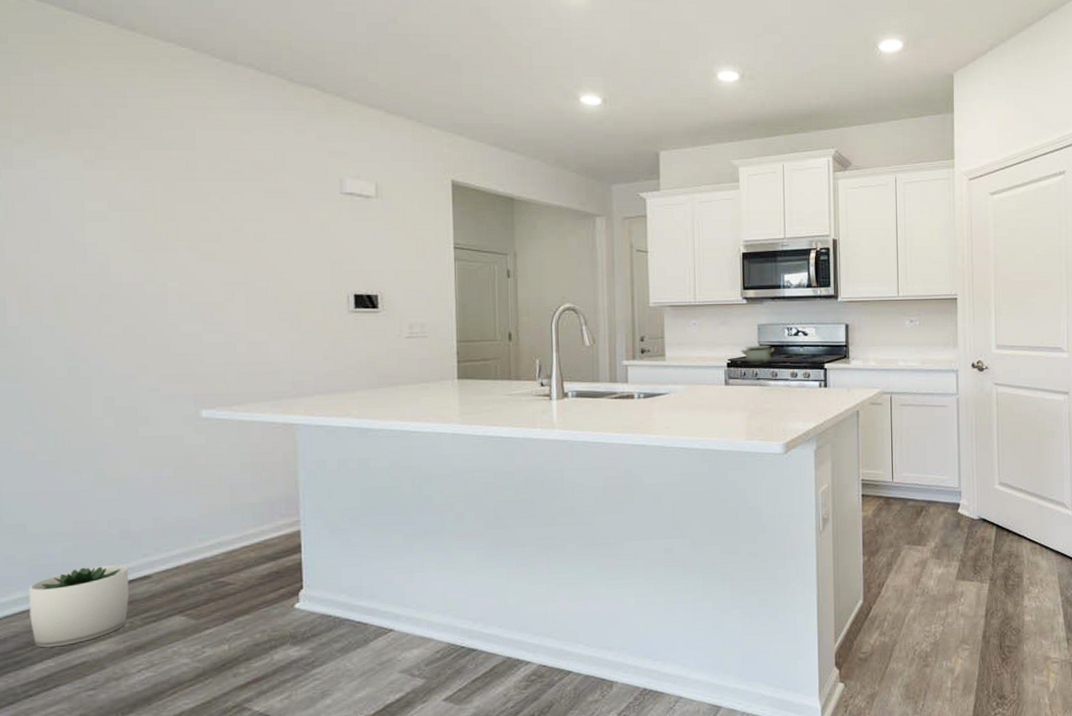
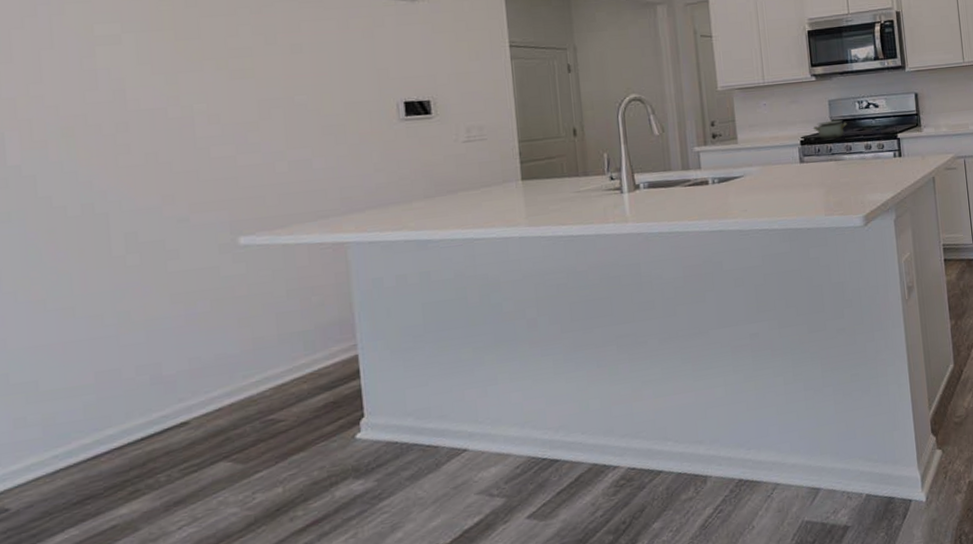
planter: present [29,565,130,648] -> none [44,413,165,516]

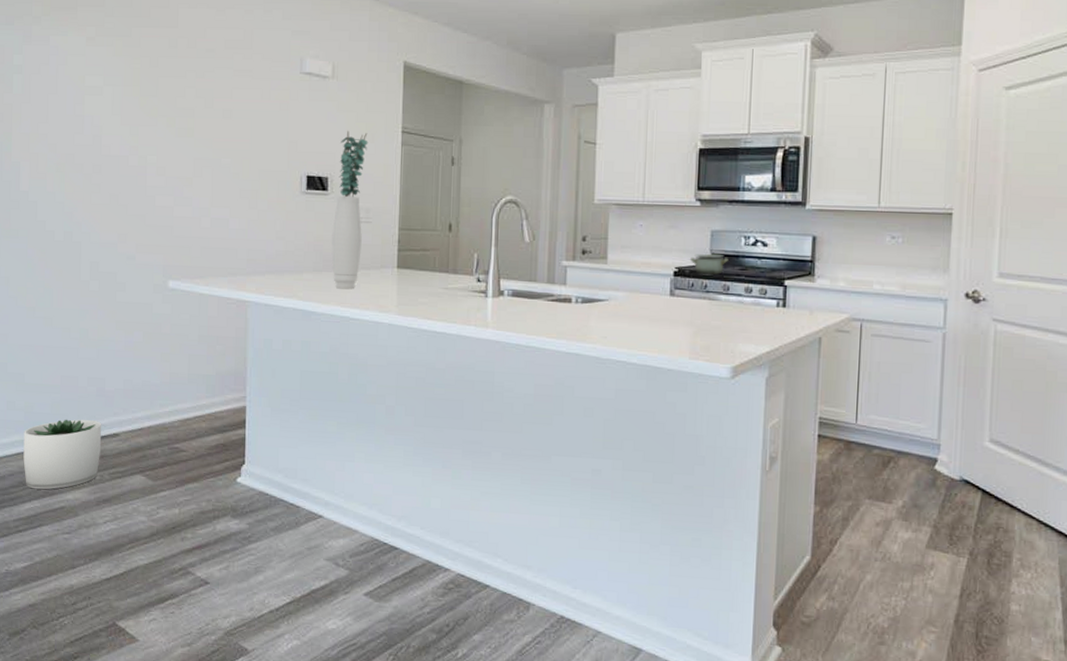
planter: none [44,413,165,516] -> present [23,419,102,490]
vase: none [440,50,479,212] -> present [331,130,369,290]

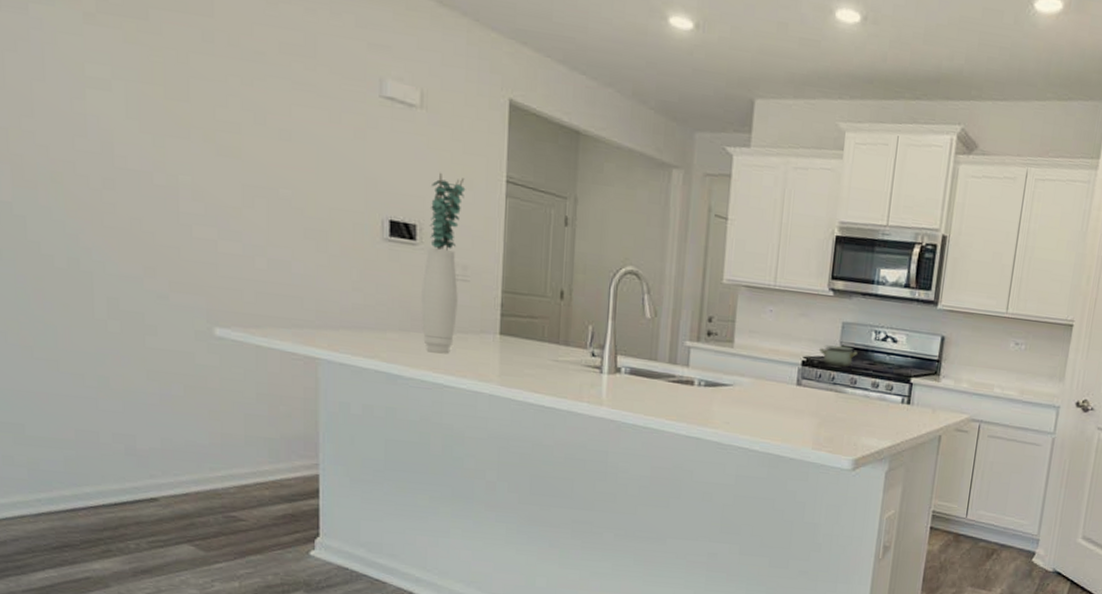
planter: present [23,419,102,490] -> none [28,479,136,558]

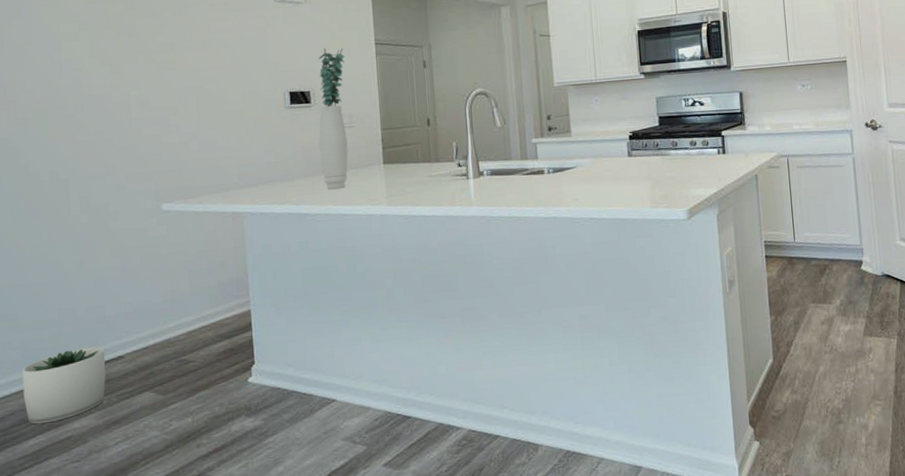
planter: none [28,479,136,558] -> present [22,347,107,425]
saucepan: present [819,345,858,368] -> none [642,116,673,136]

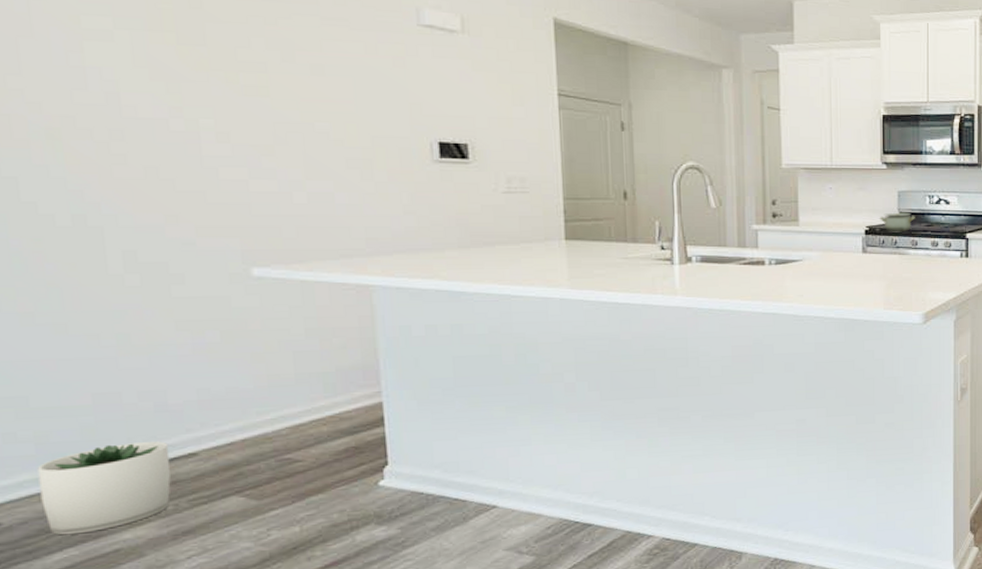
vase: present [318,47,349,190] -> none [478,91,519,265]
saucepan: none [642,116,673,136] -> present [880,212,915,232]

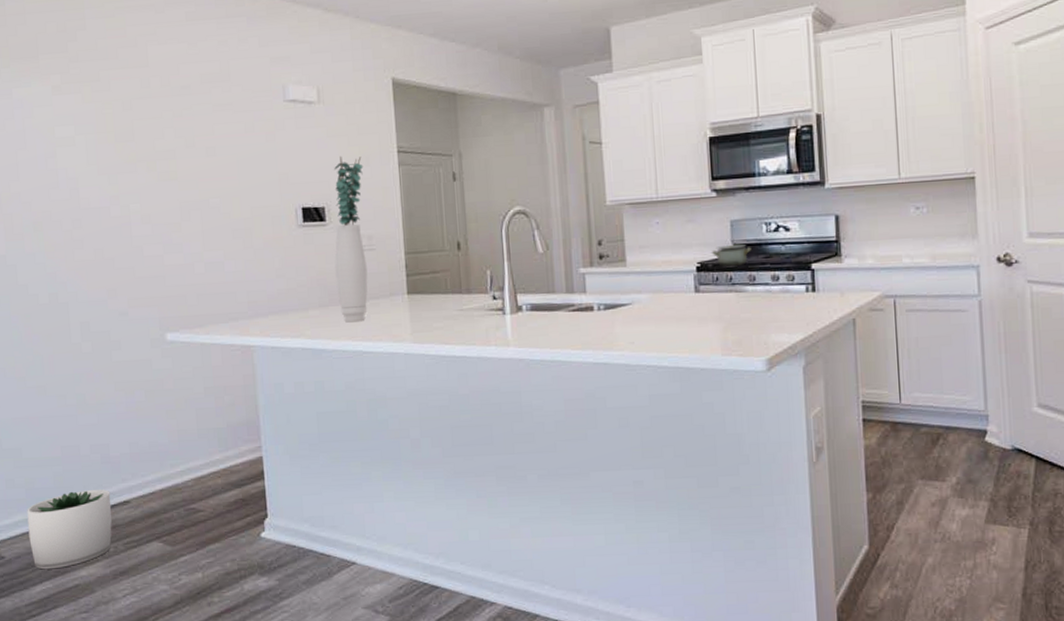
vase: none [478,91,519,265] -> present [334,155,368,323]

